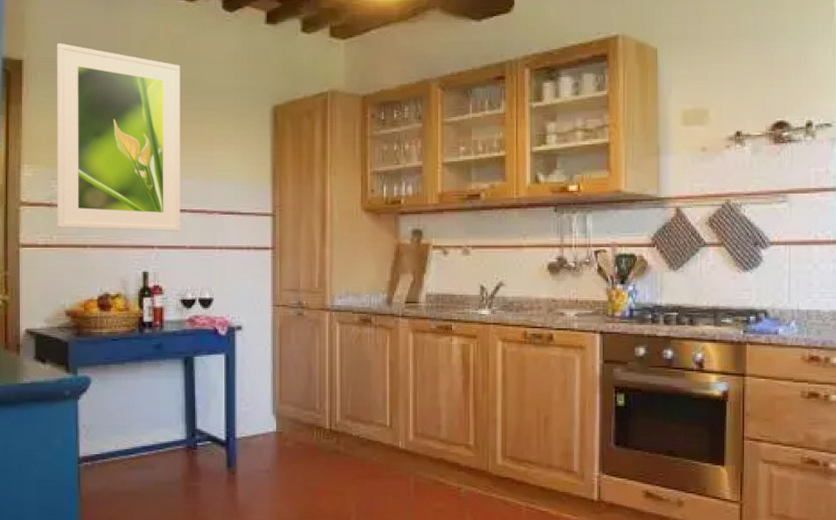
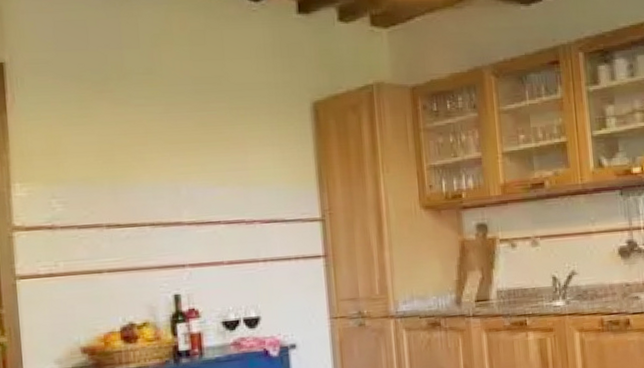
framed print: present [56,43,181,232] -> none [47,41,216,253]

